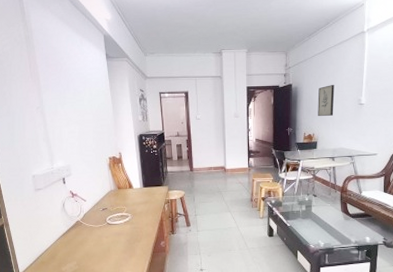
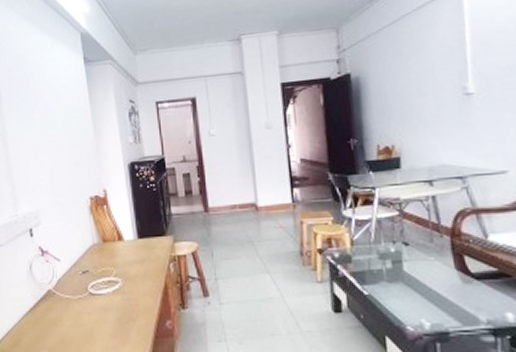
wall art: present [317,85,335,117] -> none [393,69,424,119]

